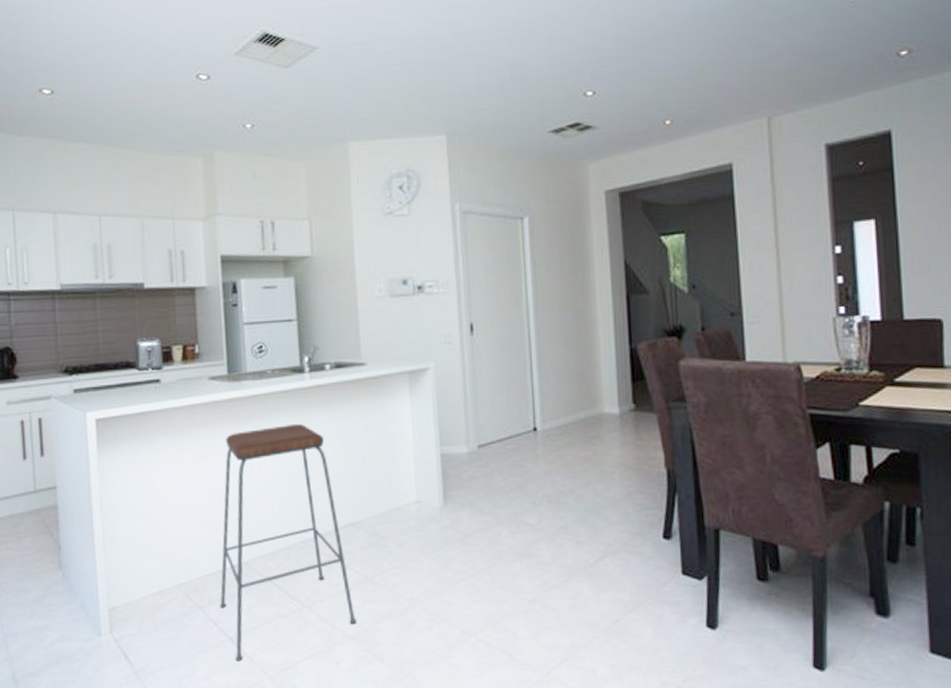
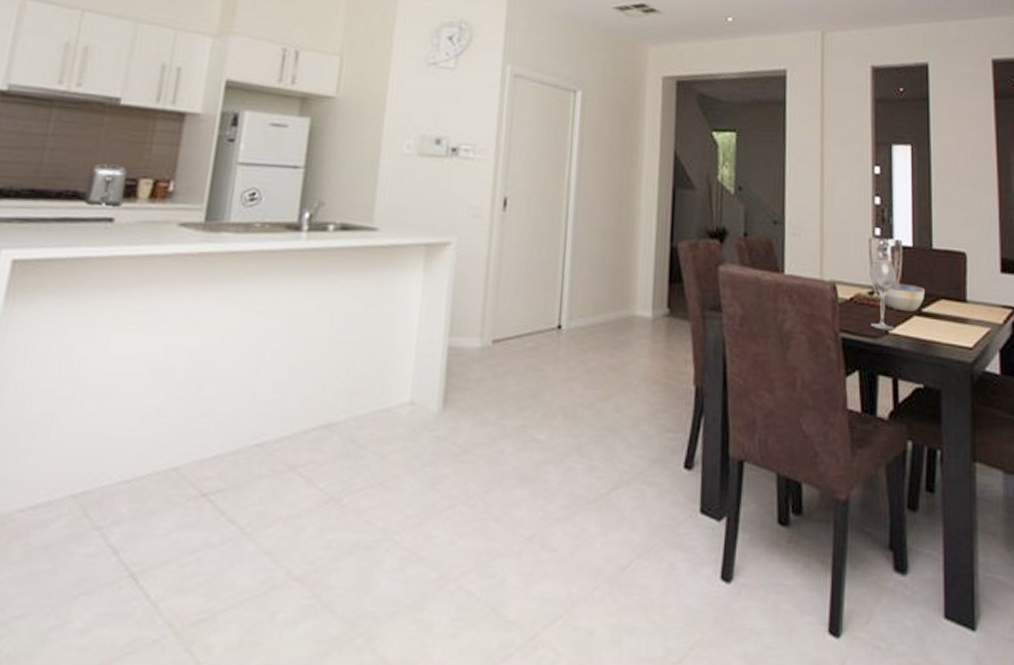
bar stool: present [220,423,356,662] -> none [127,292,310,609]
wineglass: none [835,338,865,403] -> present [870,262,896,331]
bowl: none [851,356,898,384] -> present [883,282,926,312]

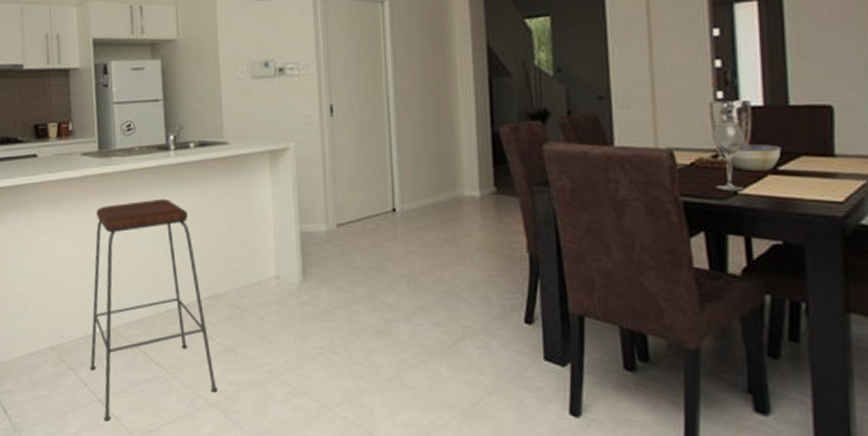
toaster: present [83,163,128,206] -> none [14,115,41,146]
bar stool: none [127,292,310,609] -> present [90,198,217,421]

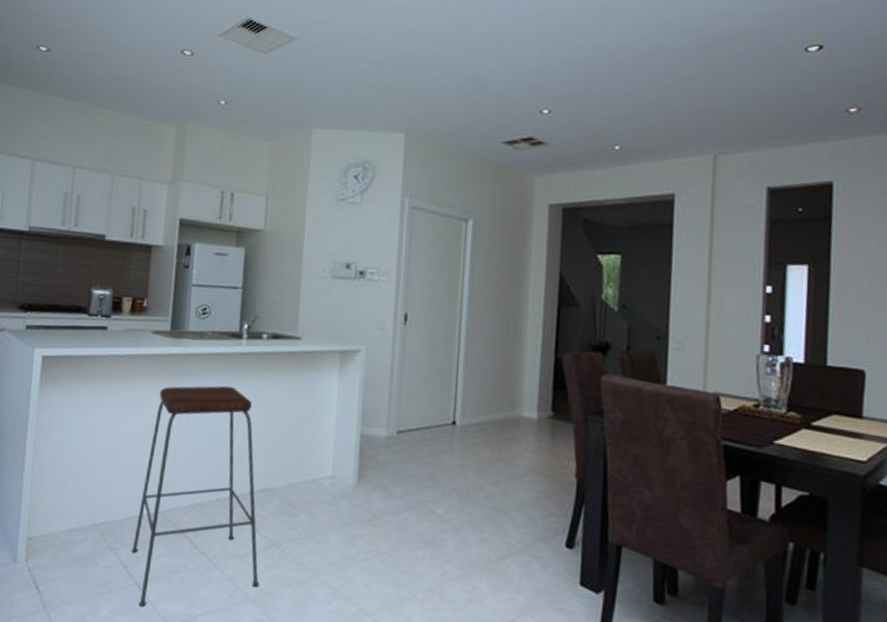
toaster: none [14,115,41,146] -> present [85,285,114,318]
wineglass: present [712,125,744,192] -> none [754,377,785,442]
bowl: present [730,143,782,172] -> none [769,397,817,425]

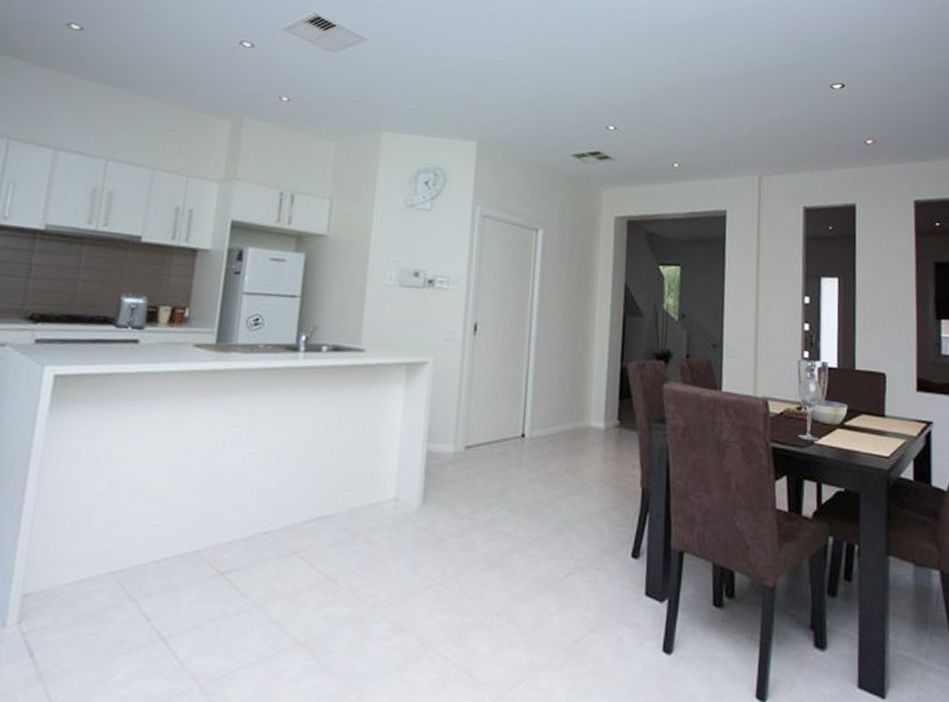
bar stool: present [132,385,259,607] -> none [158,403,310,666]
wineglass: none [754,377,785,442] -> present [798,381,822,442]
bowl: none [769,397,817,425] -> present [810,399,848,425]

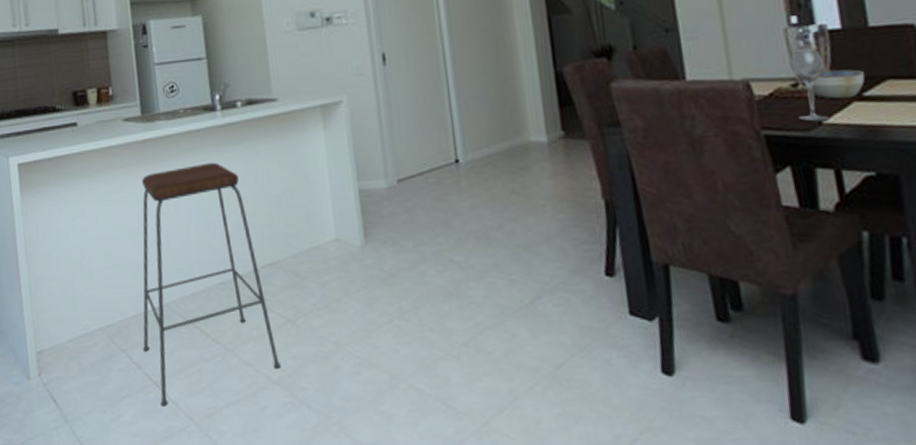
toaster: present [112,293,150,330] -> none [51,81,80,115]
bar stool: none [158,403,310,666] -> present [142,162,280,406]

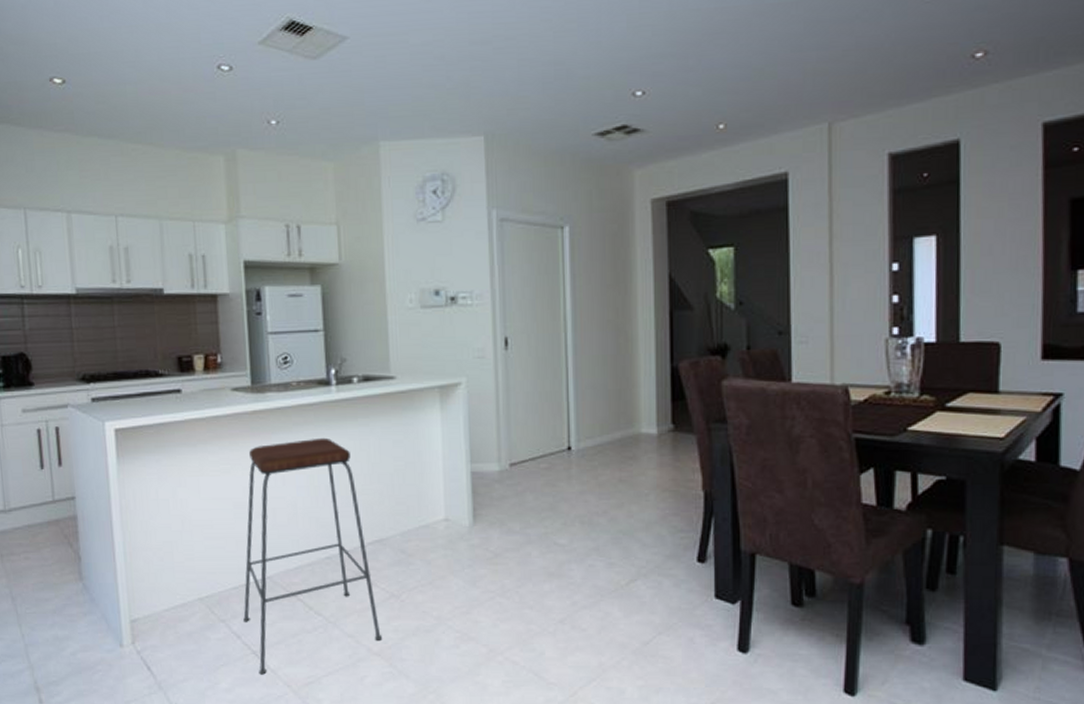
wineglass: present [789,50,829,122] -> none [886,361,916,428]
bowl: present [810,69,866,99] -> none [901,380,951,408]

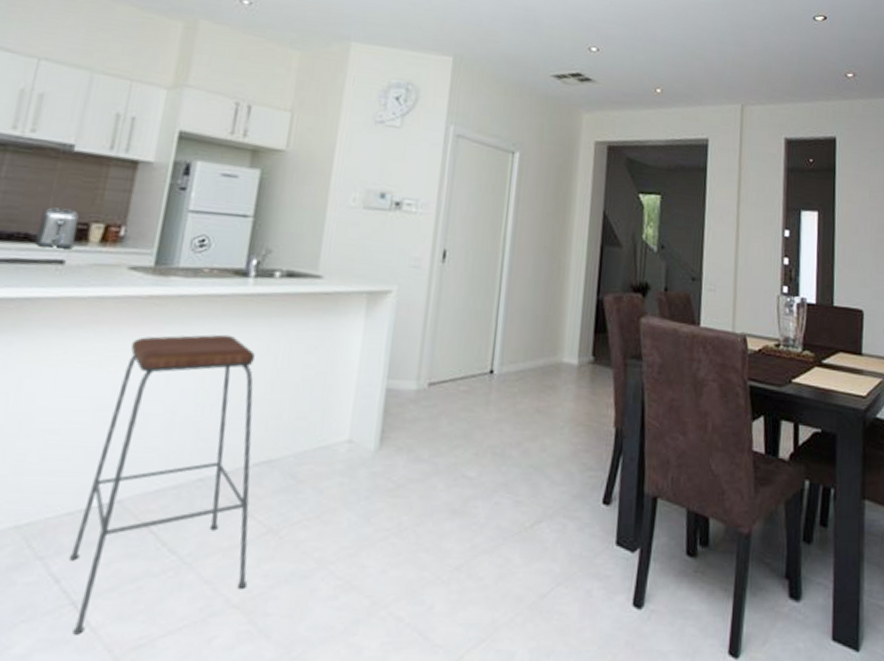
toaster: none [154,345,185,380] -> present [34,207,80,249]

